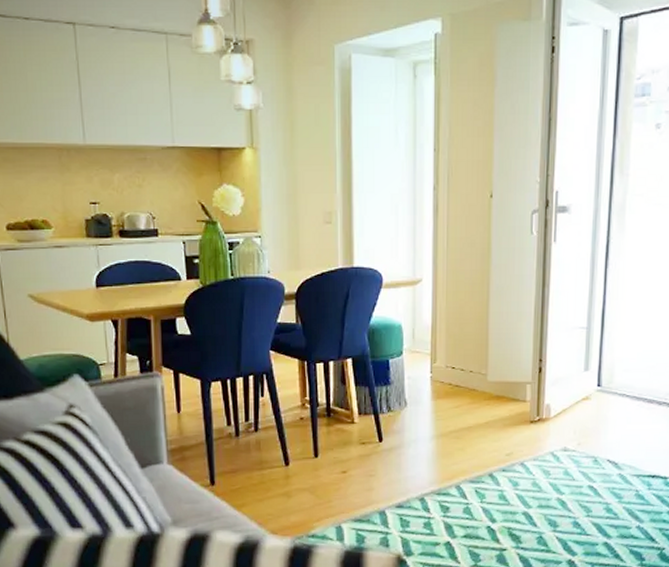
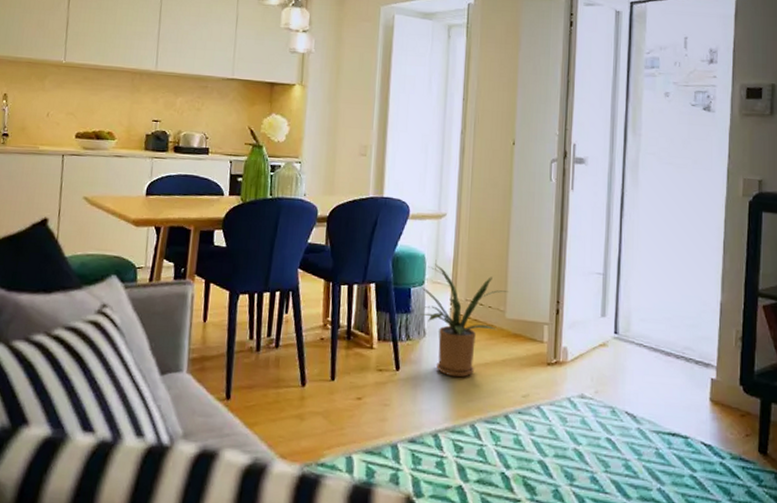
house plant: none [396,332,490,443] -> present [417,263,508,378]

